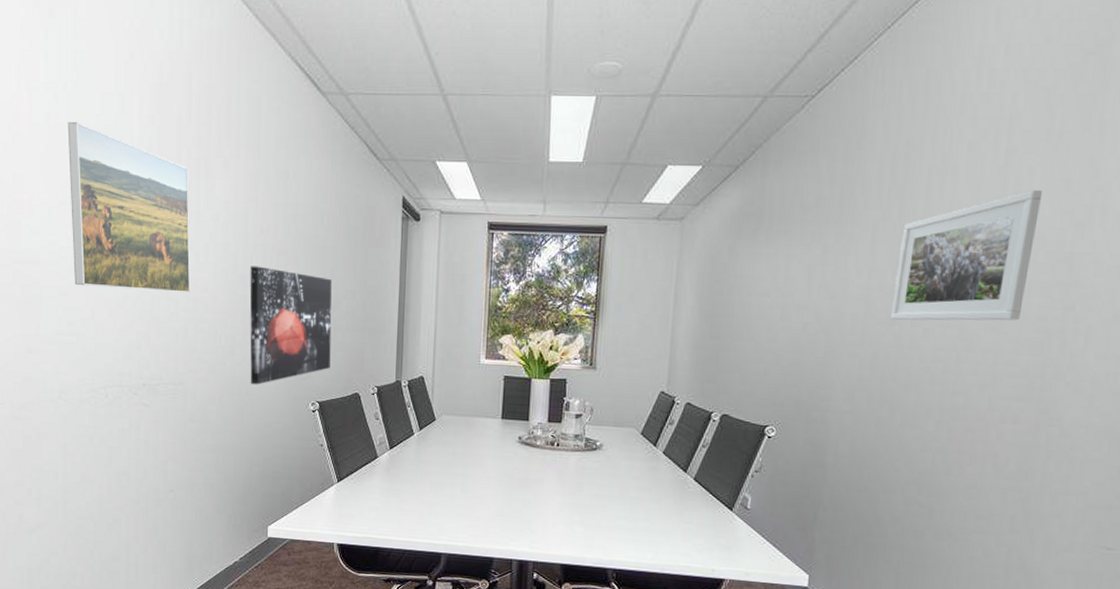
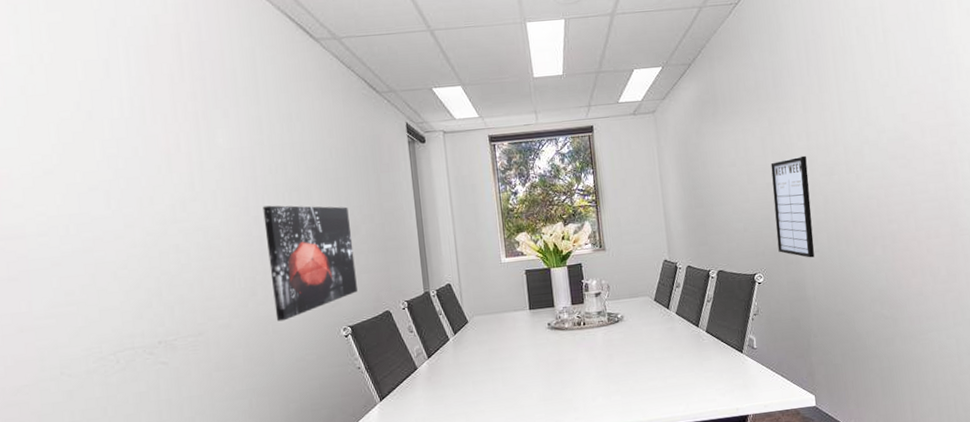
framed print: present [67,121,191,294] -> none [47,90,201,254]
writing board: none [801,296,862,419] -> present [770,155,814,258]
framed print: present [890,189,1042,321] -> none [824,57,922,171]

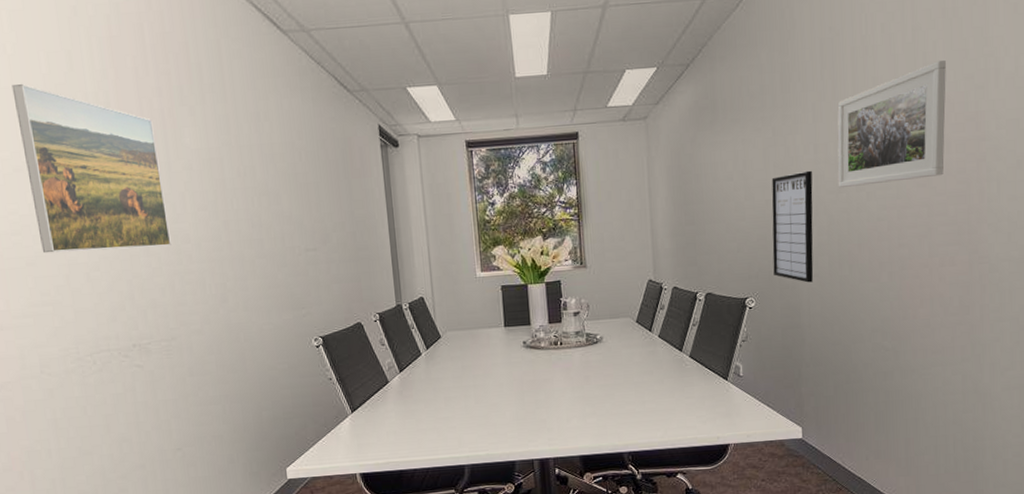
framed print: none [47,90,201,254] -> present [11,83,171,254]
wall art: present [263,205,358,322] -> none [232,210,329,329]
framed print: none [824,57,922,171] -> present [837,59,946,189]

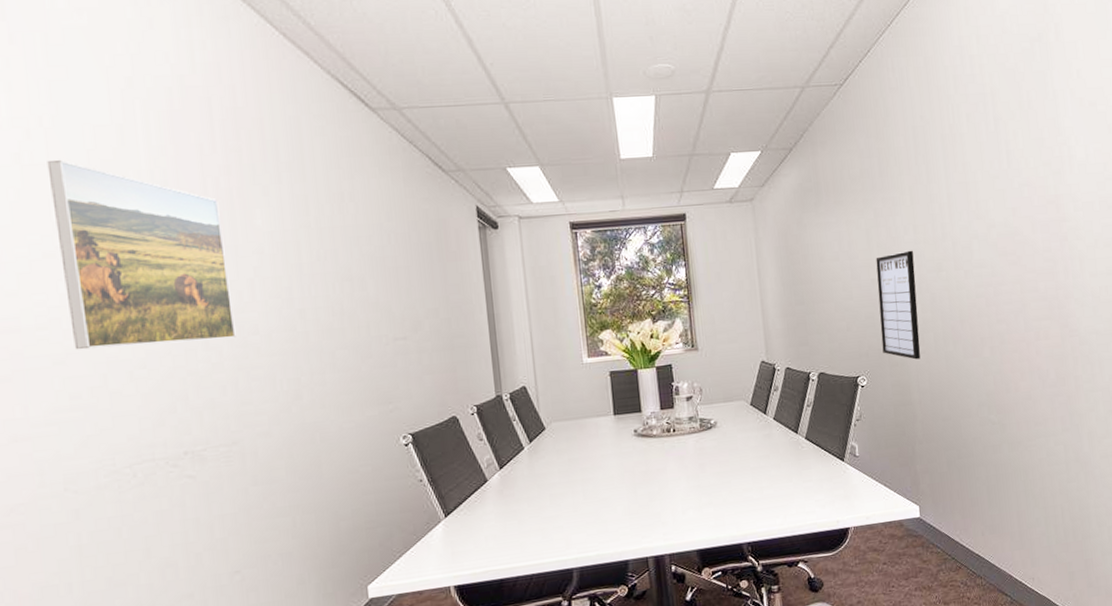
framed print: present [837,59,946,189] -> none [932,147,1032,267]

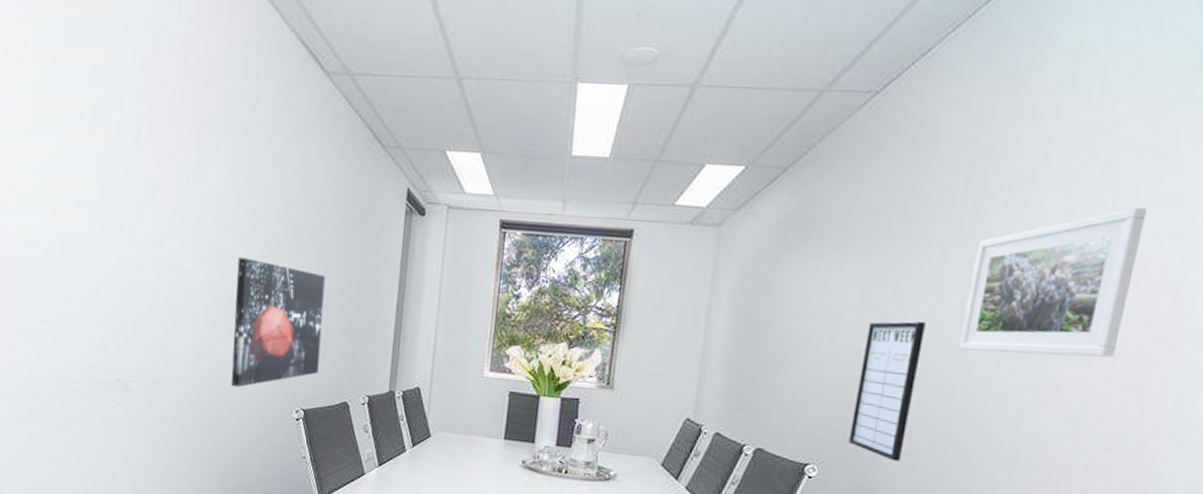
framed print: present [47,159,236,350] -> none [51,95,179,285]
wall art: none [309,296,420,429] -> present [230,257,325,388]
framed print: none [932,147,1032,267] -> present [958,207,1146,358]

